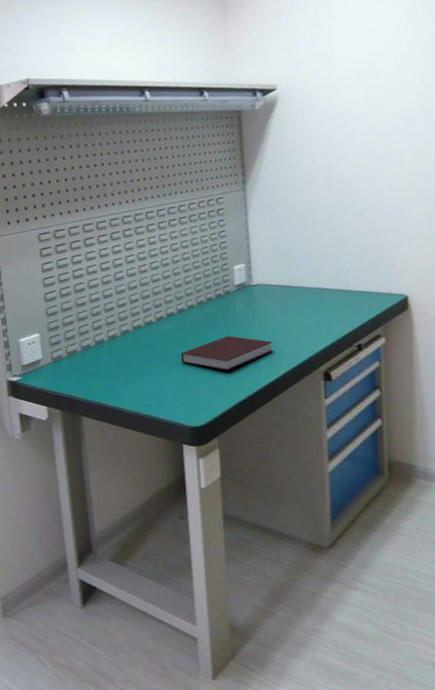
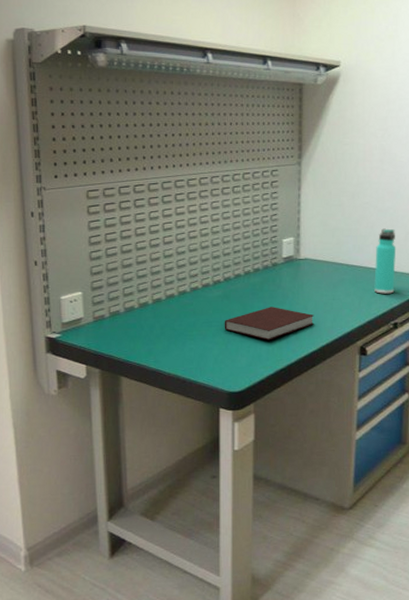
thermos bottle: none [331,247,355,315] -> present [374,228,396,294]

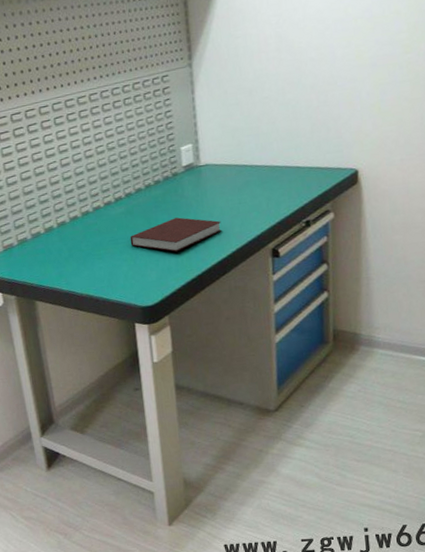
thermos bottle: present [374,228,396,294] -> none [280,122,304,192]

